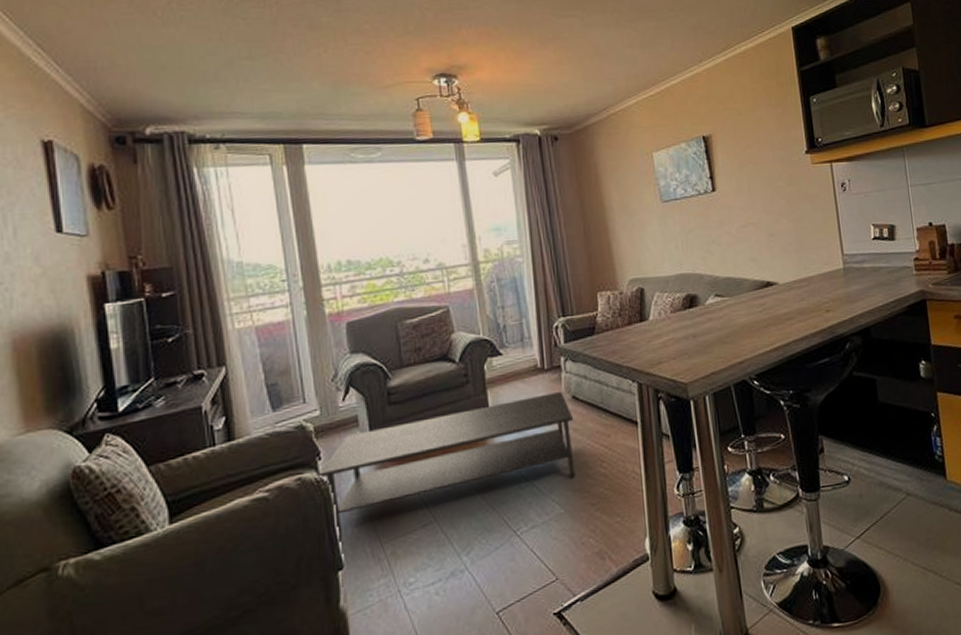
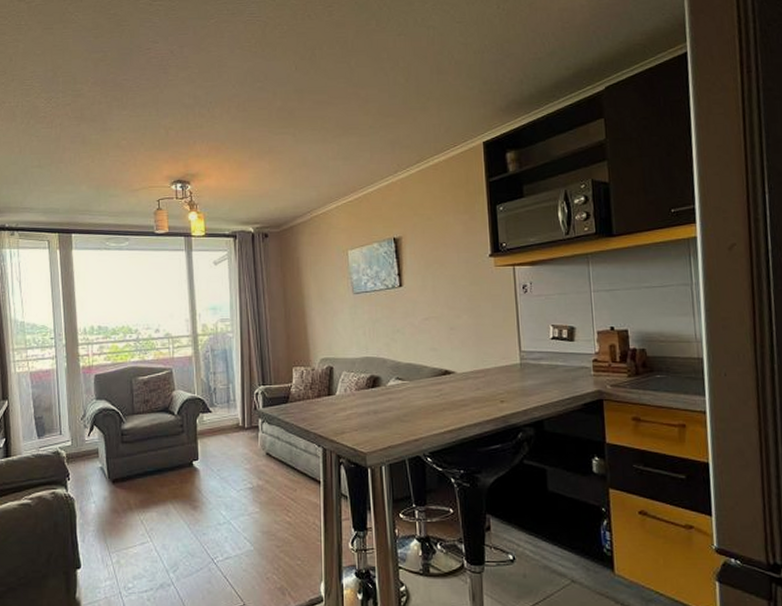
coffee table: present [318,392,576,541] -> none [67,448,266,545]

